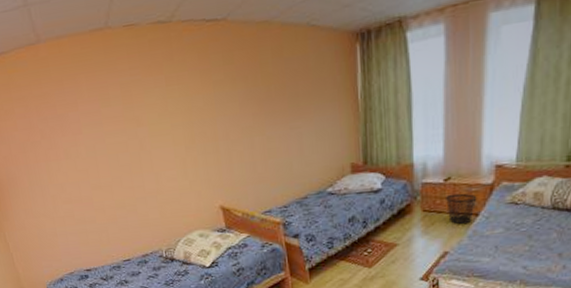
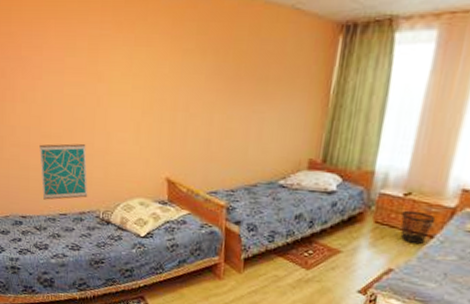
wall art: none [91,187,148,250] -> present [39,143,88,200]

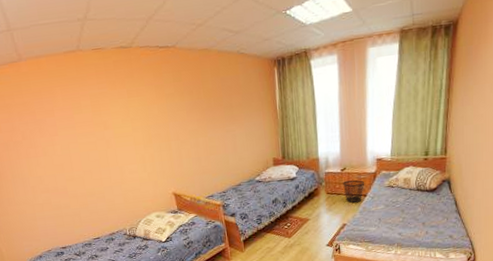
wall art: present [39,143,88,200] -> none [66,179,114,230]

